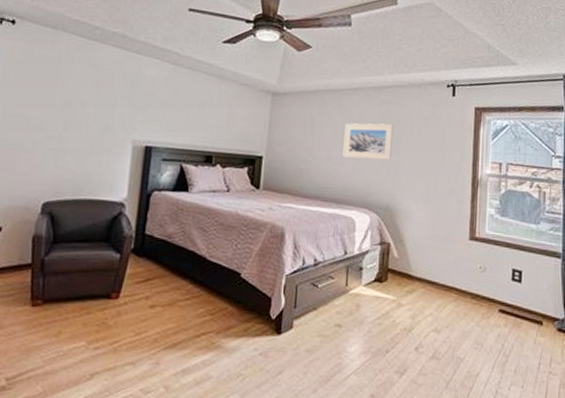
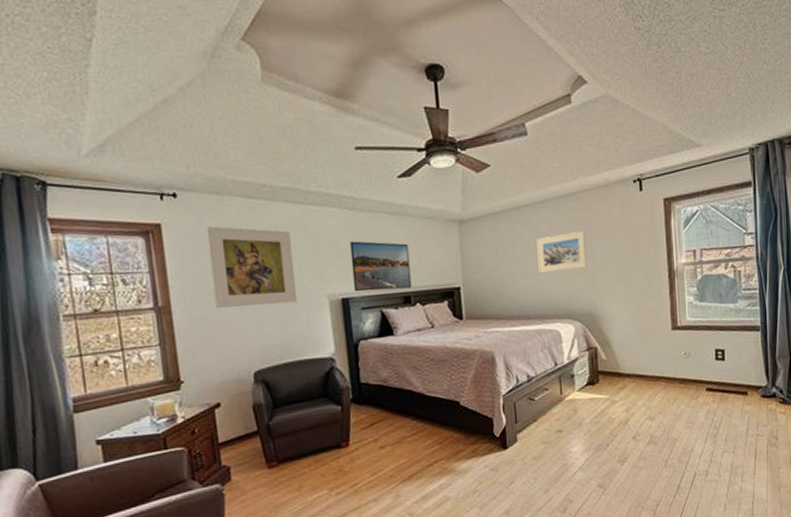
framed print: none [23,55,111,142] -> present [206,226,297,308]
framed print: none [159,93,220,148] -> present [349,241,412,292]

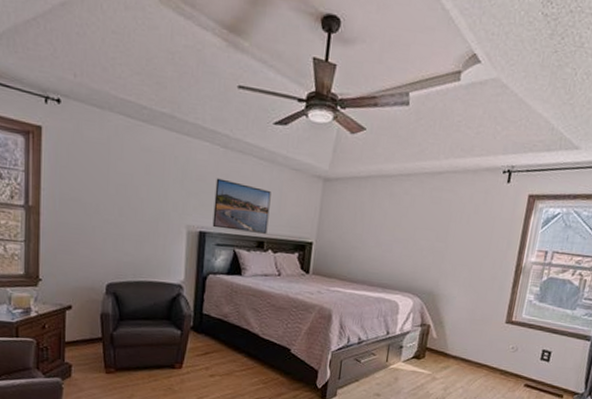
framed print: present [206,226,297,308] -> none [81,137,161,227]
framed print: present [536,231,587,273] -> none [391,210,444,248]

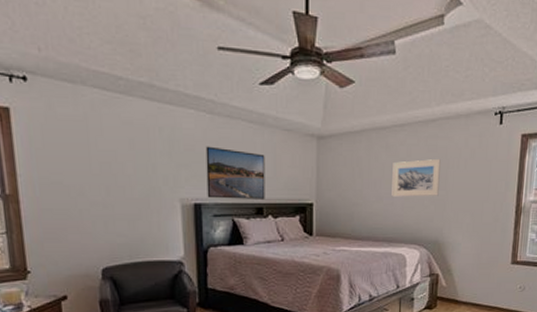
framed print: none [391,210,444,248] -> present [391,159,441,197]

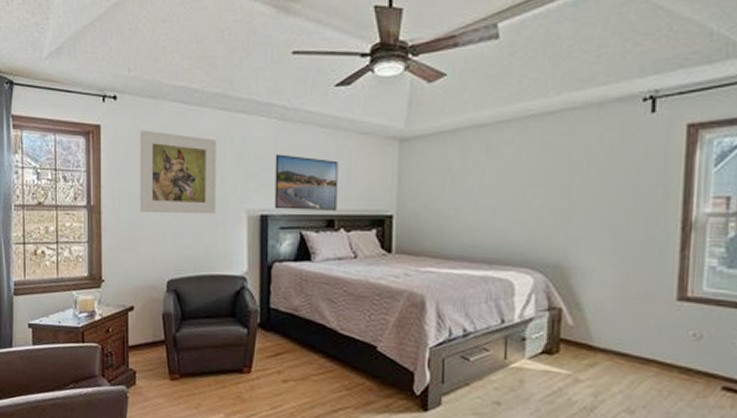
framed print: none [58,116,149,203] -> present [139,130,216,215]
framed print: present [391,159,441,197] -> none [494,161,563,208]

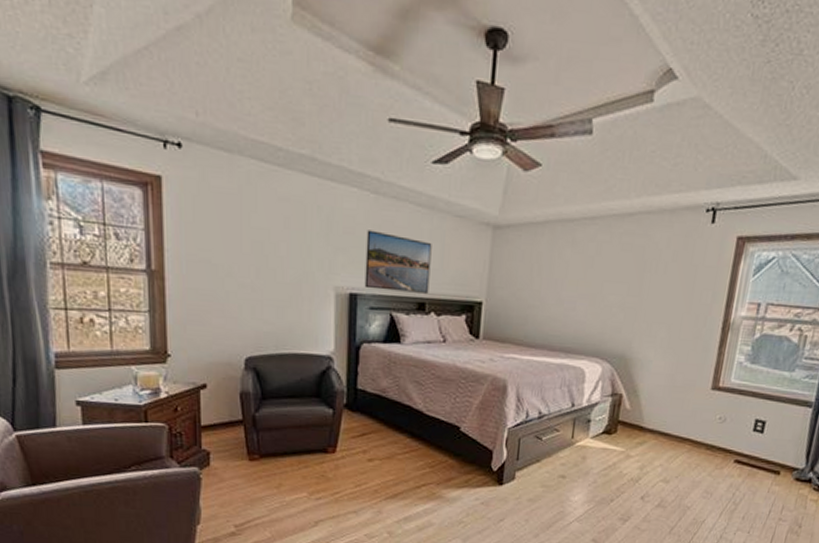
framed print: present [139,130,216,215] -> none [210,187,302,290]

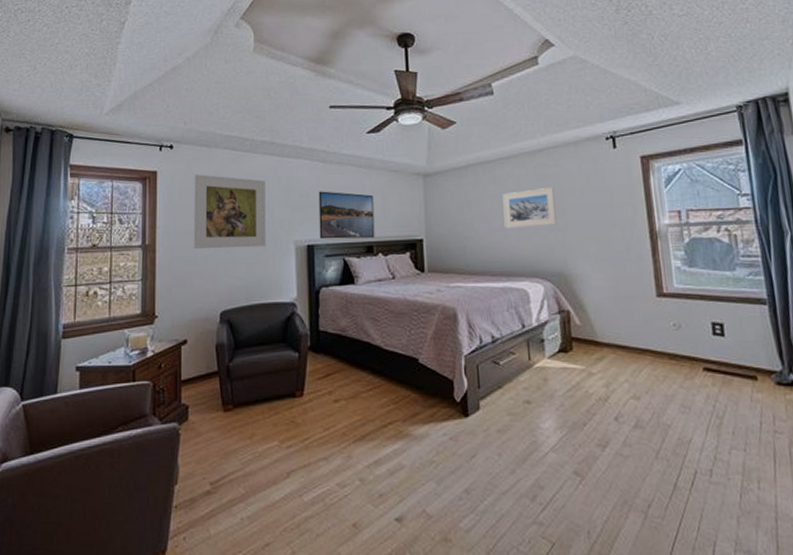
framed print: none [210,187,302,290] -> present [193,174,266,249]
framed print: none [574,259,636,303] -> present [502,188,557,228]

